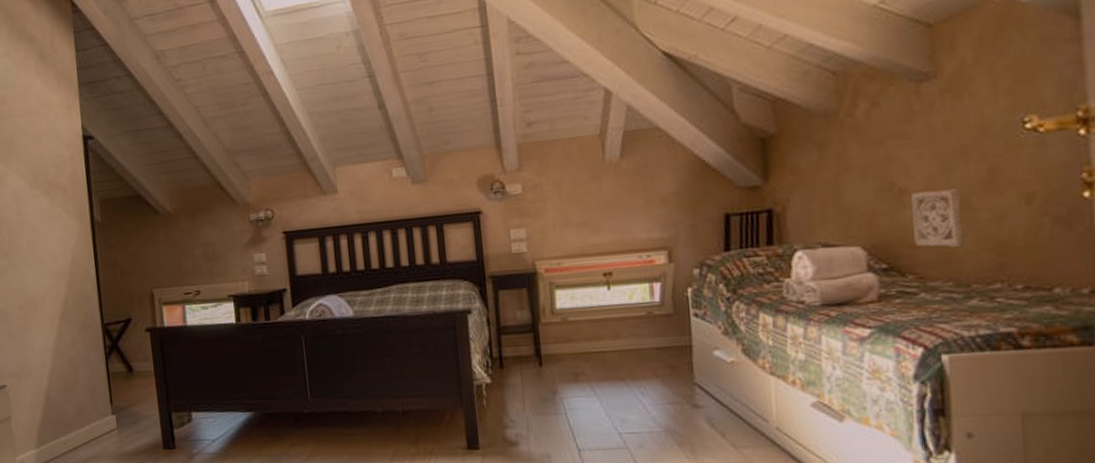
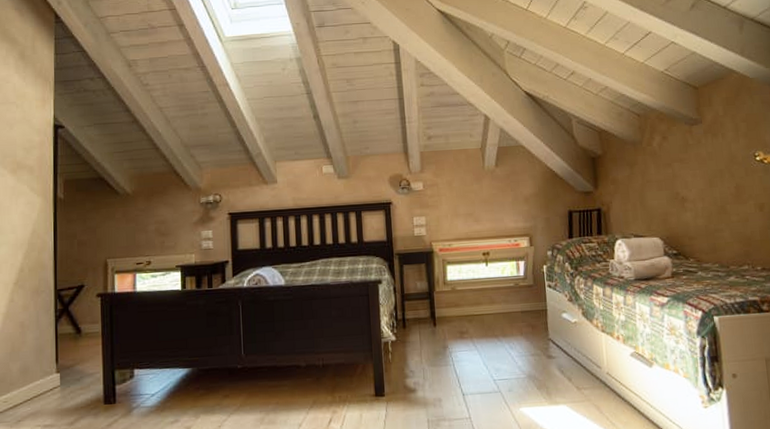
wall ornament: present [911,188,964,248] -> none [690,199,724,240]

